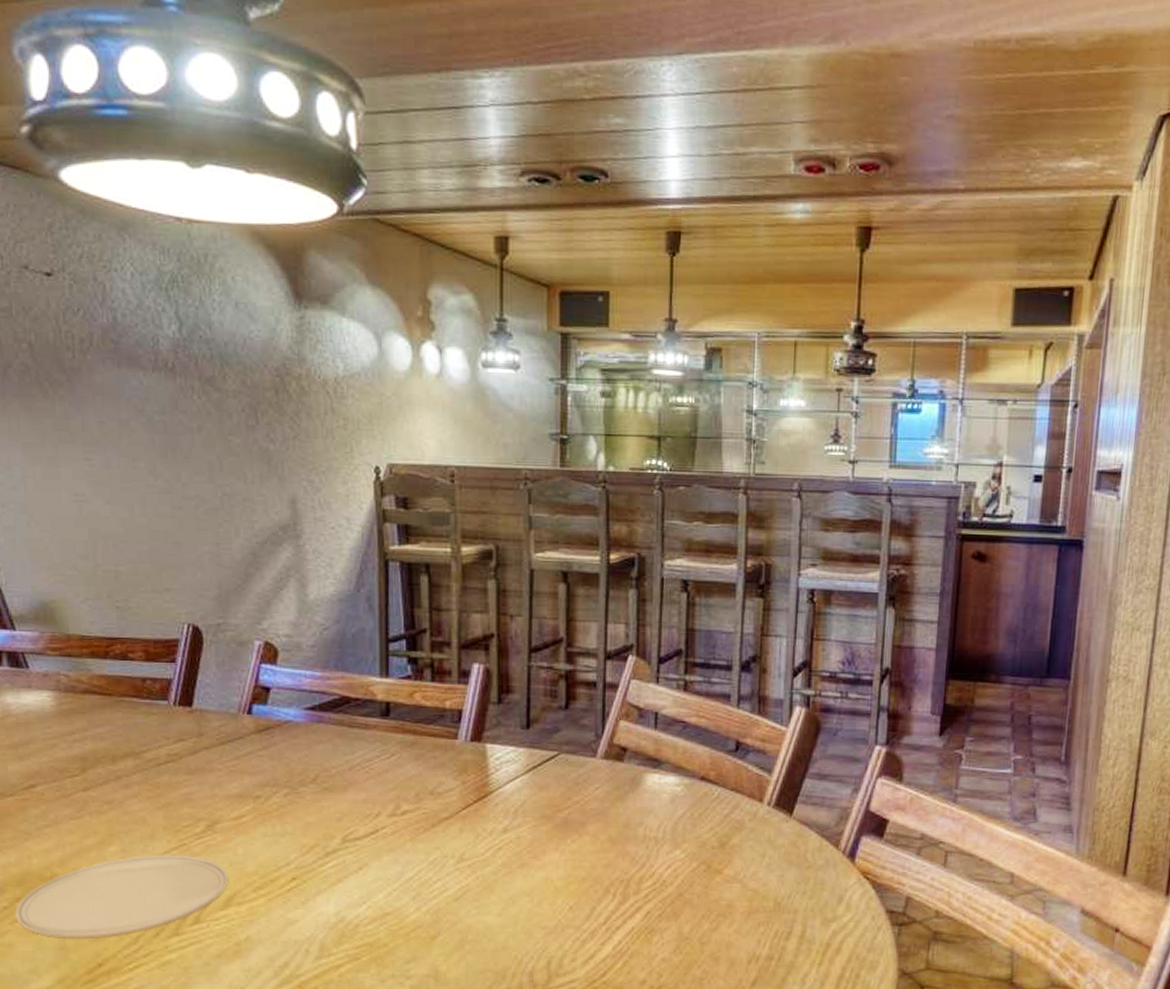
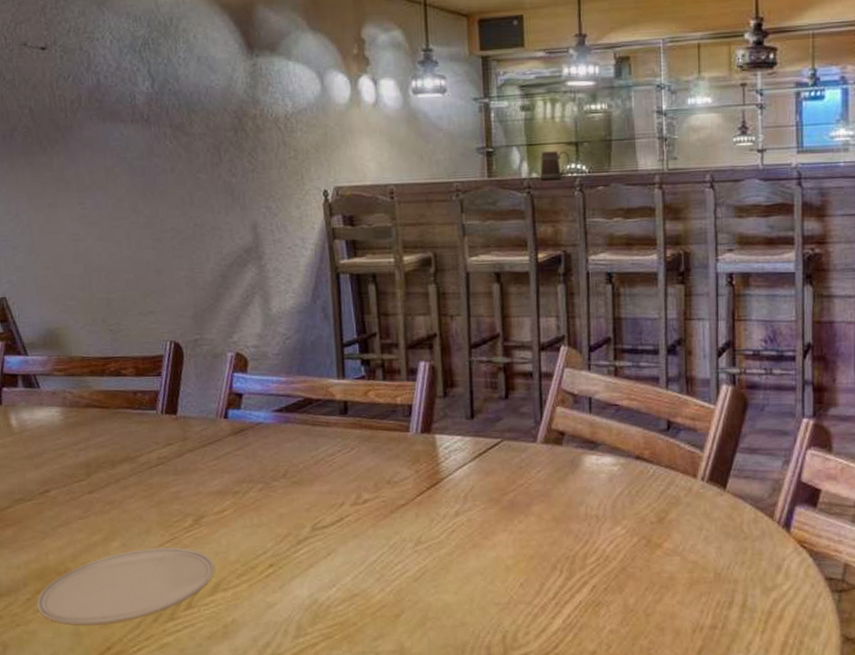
beer mug: none [617,444,651,476] -> present [540,150,570,181]

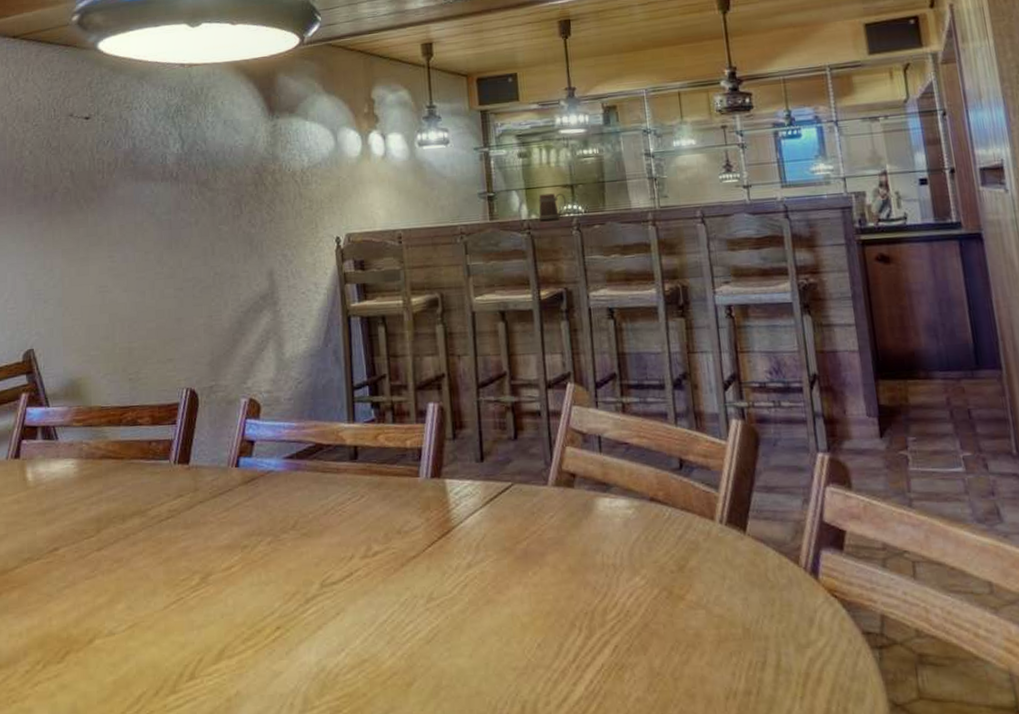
plate: present [36,547,215,627] -> none [35,609,220,702]

